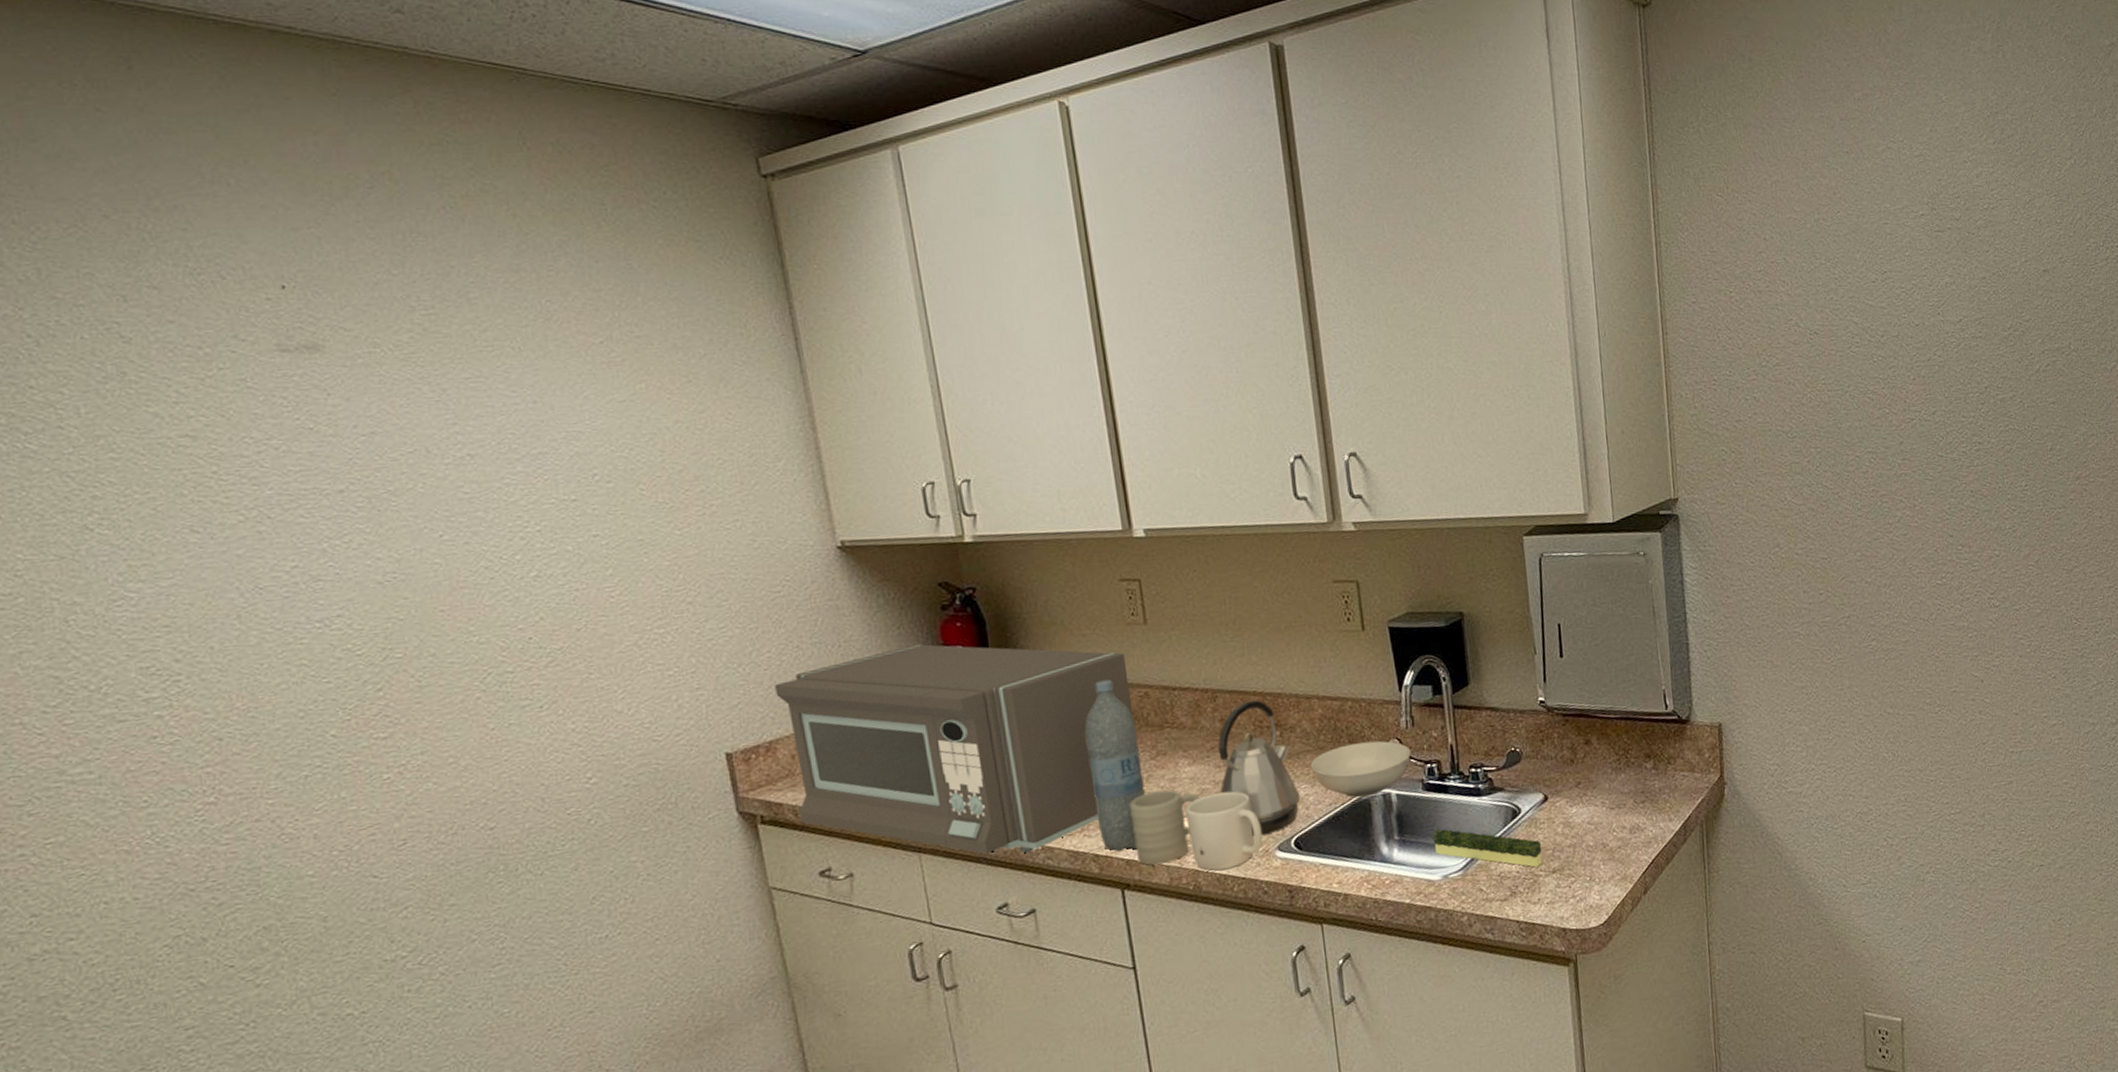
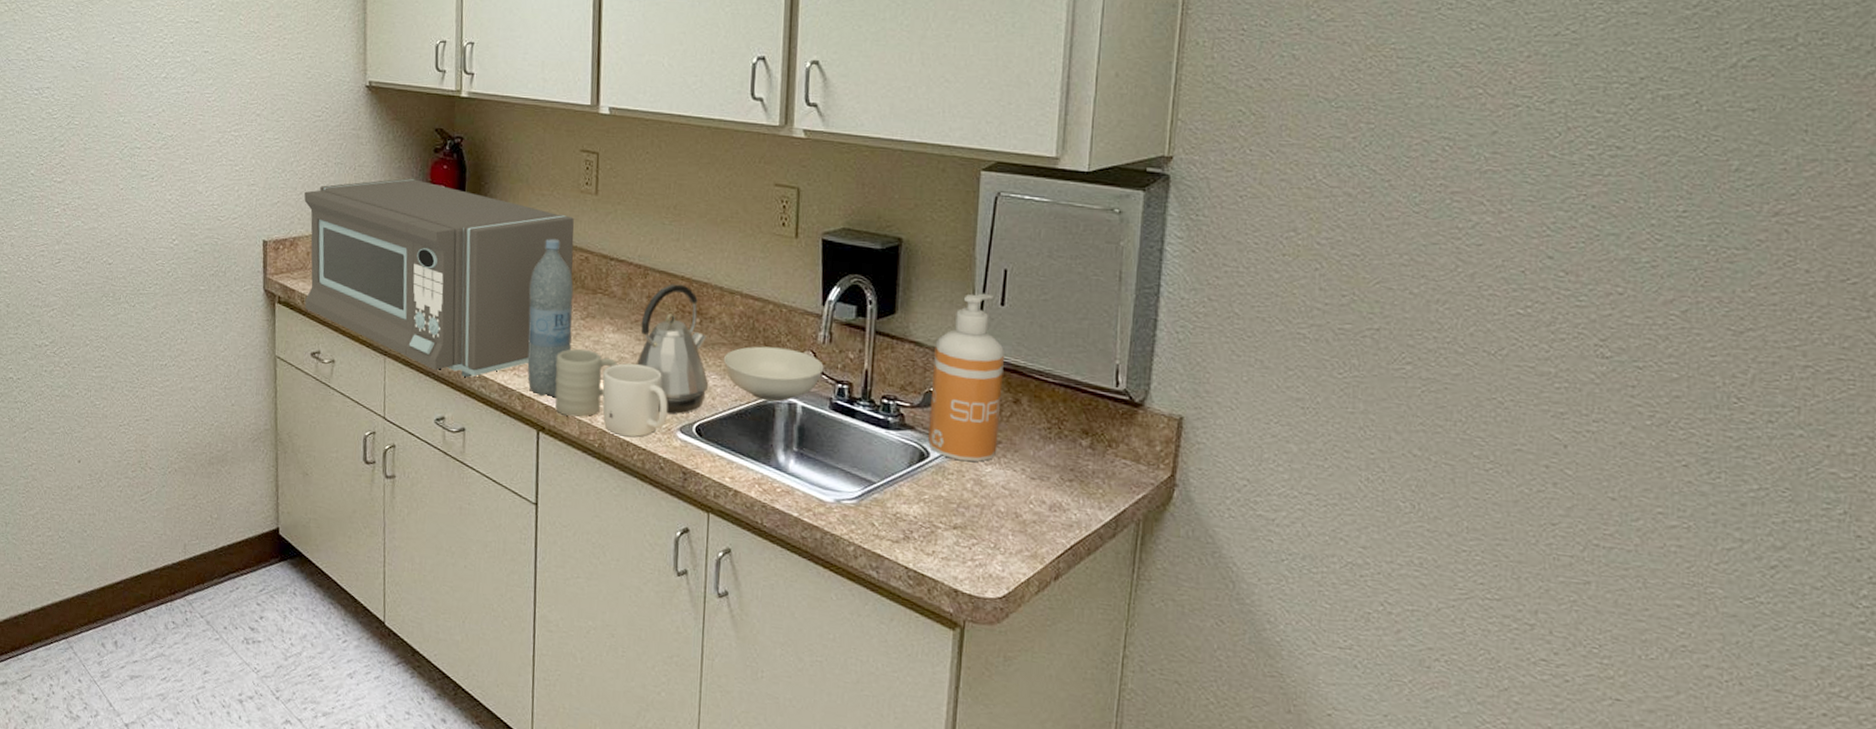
sponge: present [1432,829,1542,868] -> none [831,452,946,518]
soap dispenser: none [1509,649,1579,810] -> present [928,293,1004,463]

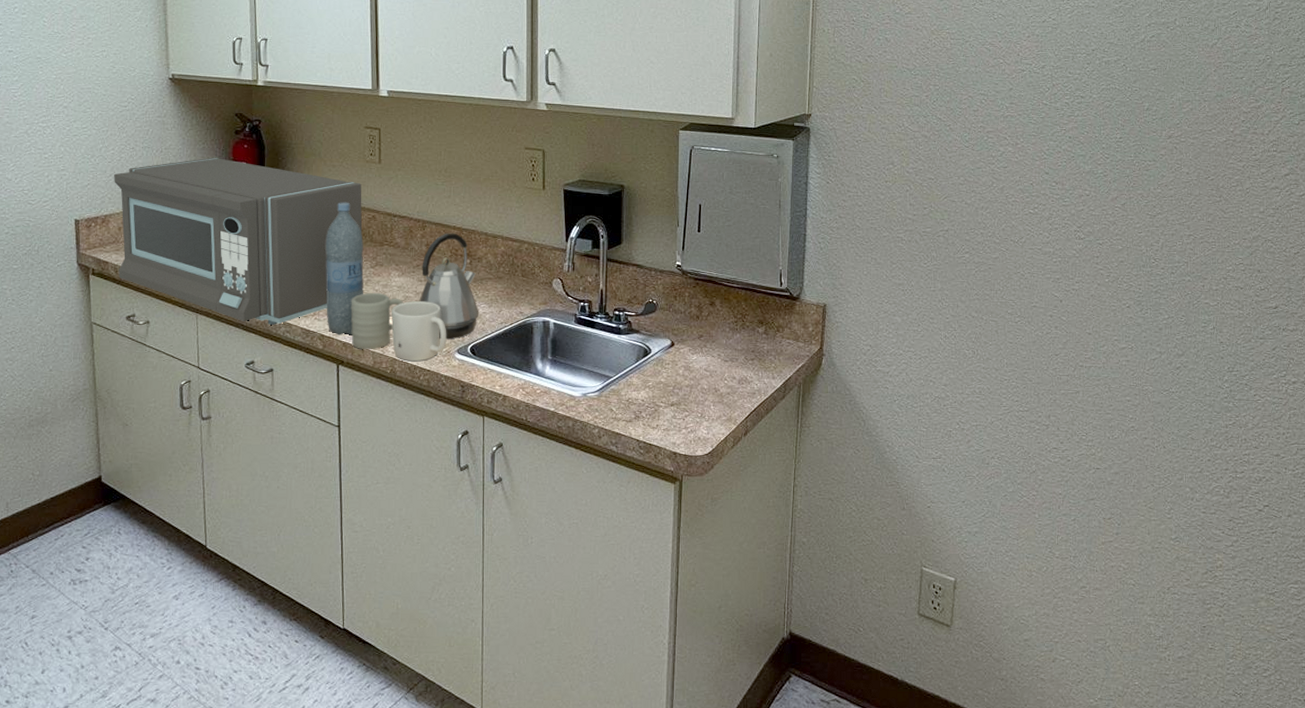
bowl: present [723,346,824,402] -> none [490,278,569,321]
soap dispenser: present [928,293,1004,463] -> none [650,223,702,353]

